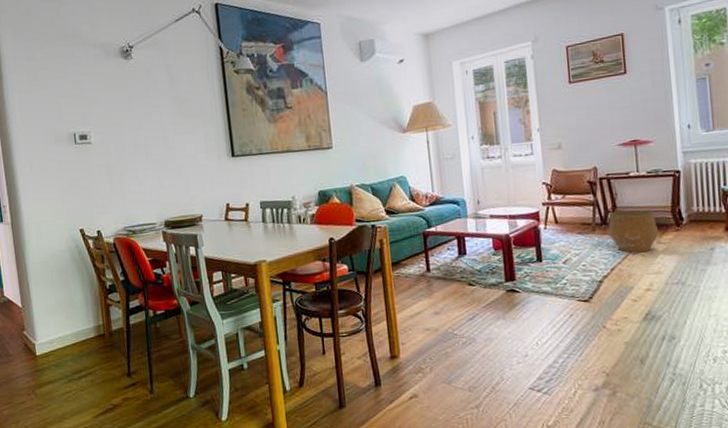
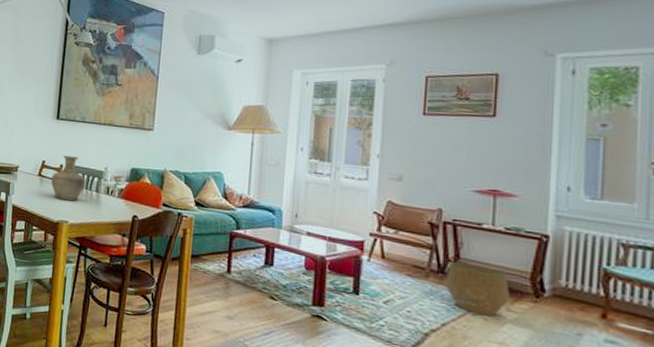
vase: none [239,192,276,241] -> present [51,155,86,202]

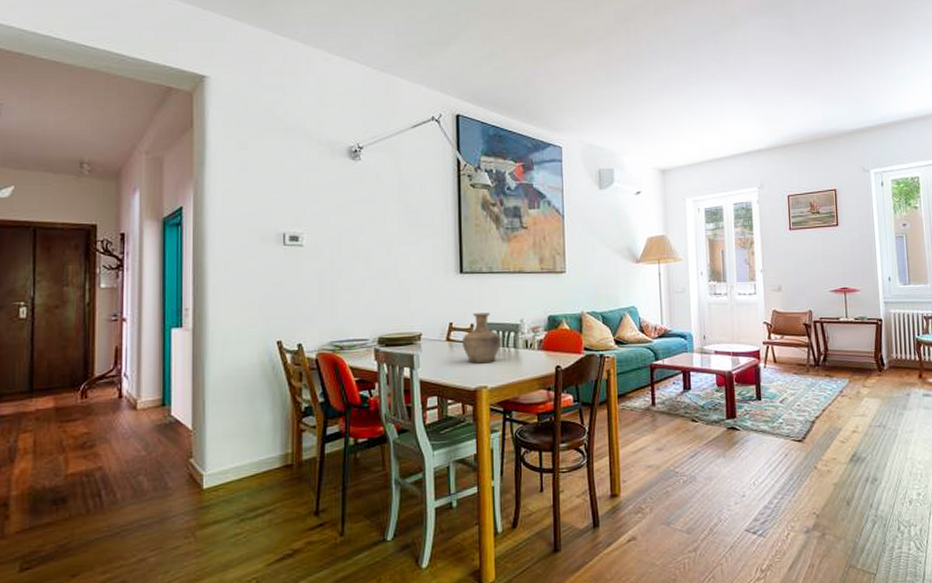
basket: present [445,260,511,317] -> none [820,352,864,395]

